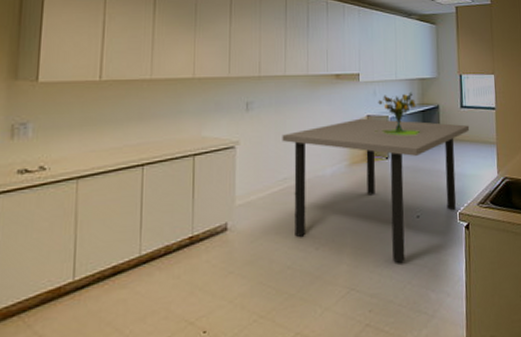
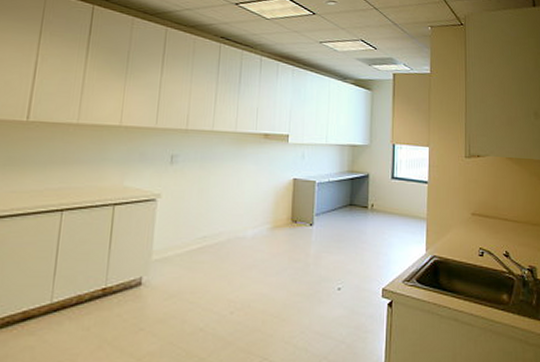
dining table: present [282,118,470,263] -> none [204,181,400,336]
bouquet: present [375,91,421,136] -> none [300,157,348,204]

